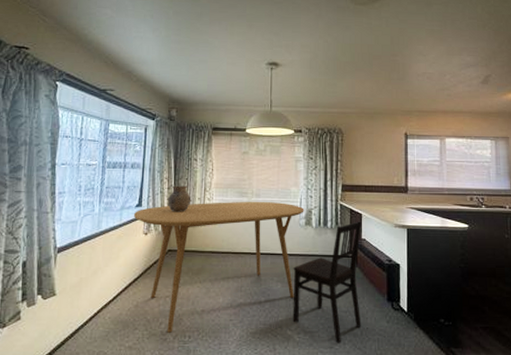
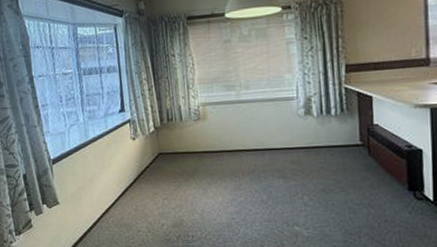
dining table: present [134,201,304,333] -> none [118,92,302,233]
ceramic pot: present [167,185,191,212] -> none [149,85,175,114]
dining chair: present [293,221,362,344] -> none [295,105,379,238]

